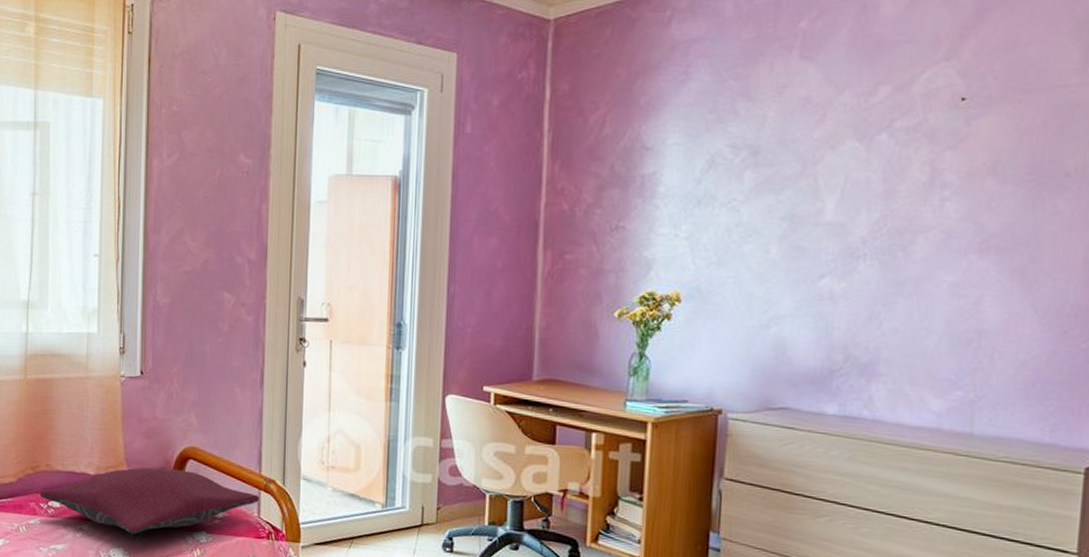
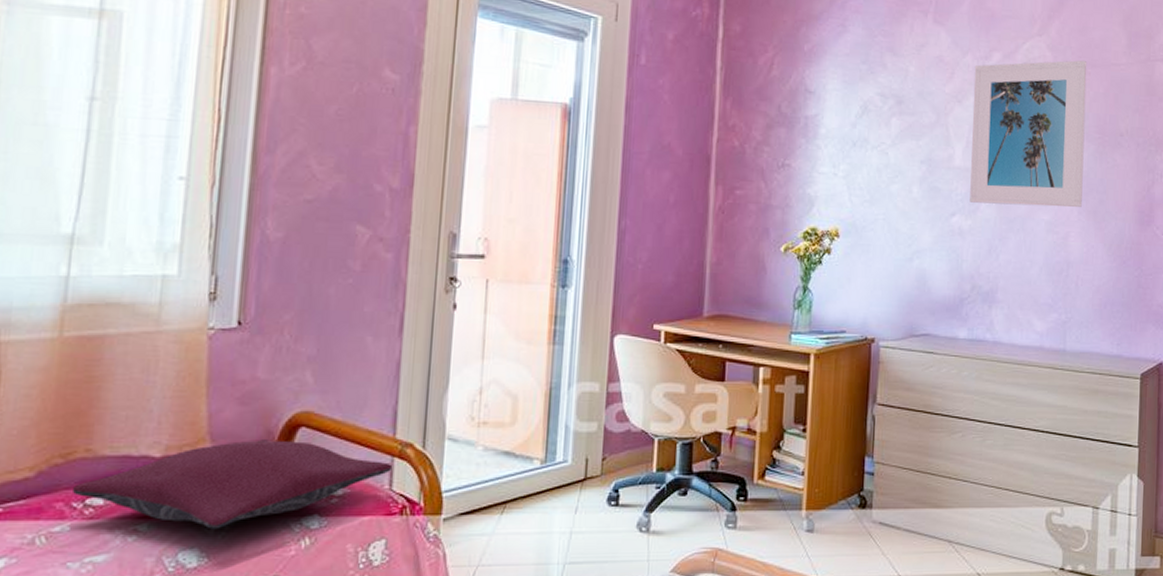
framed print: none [844,84,1018,267] -> present [970,60,1087,208]

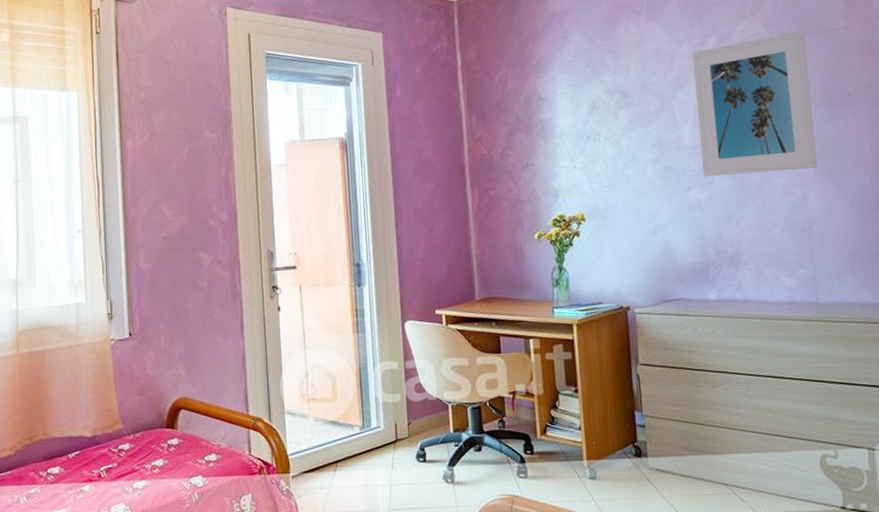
pillow: present [71,439,393,530] -> none [38,420,250,489]

